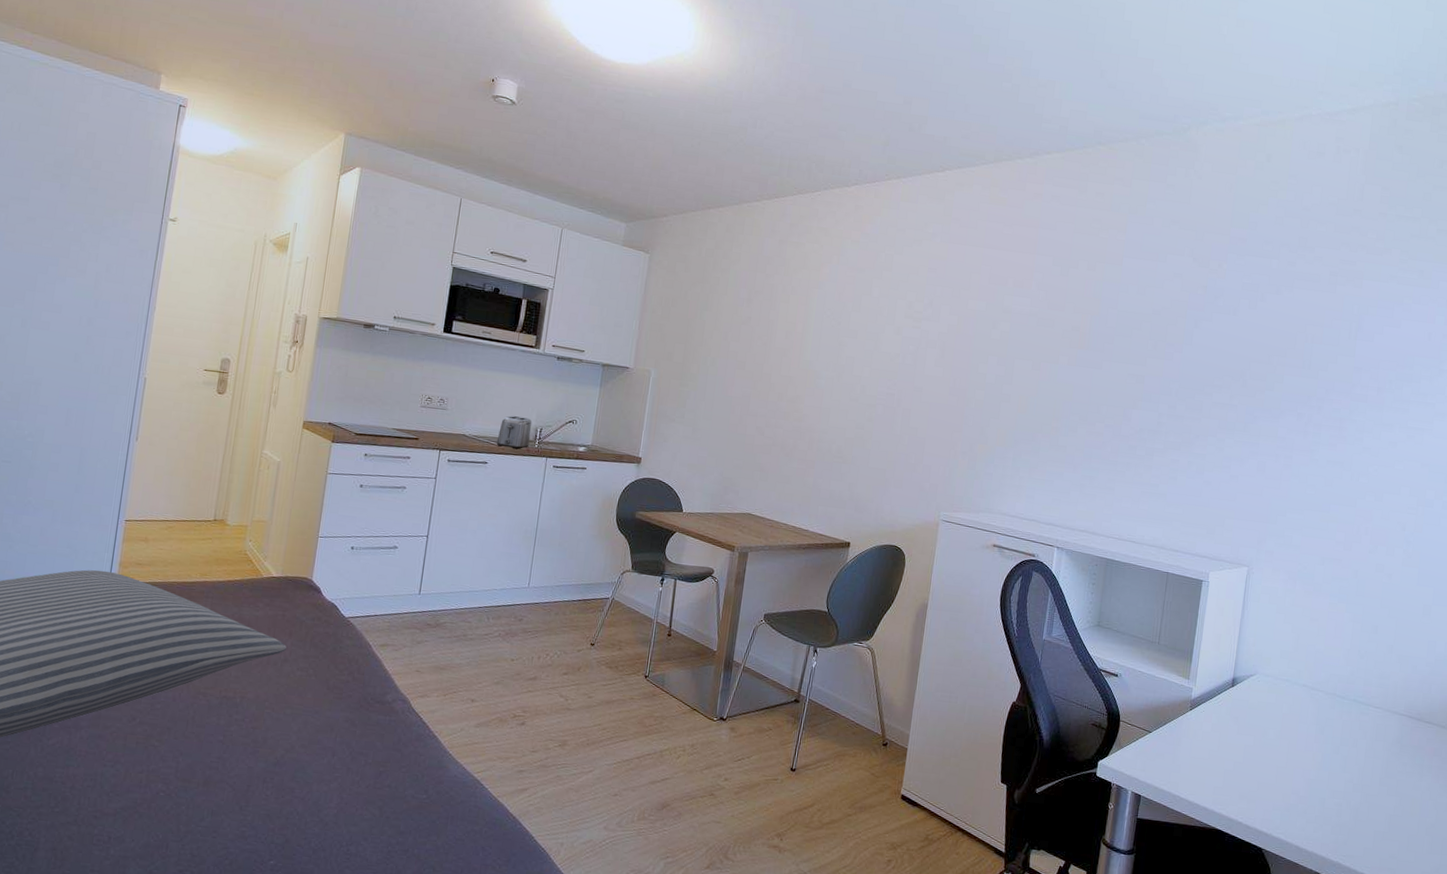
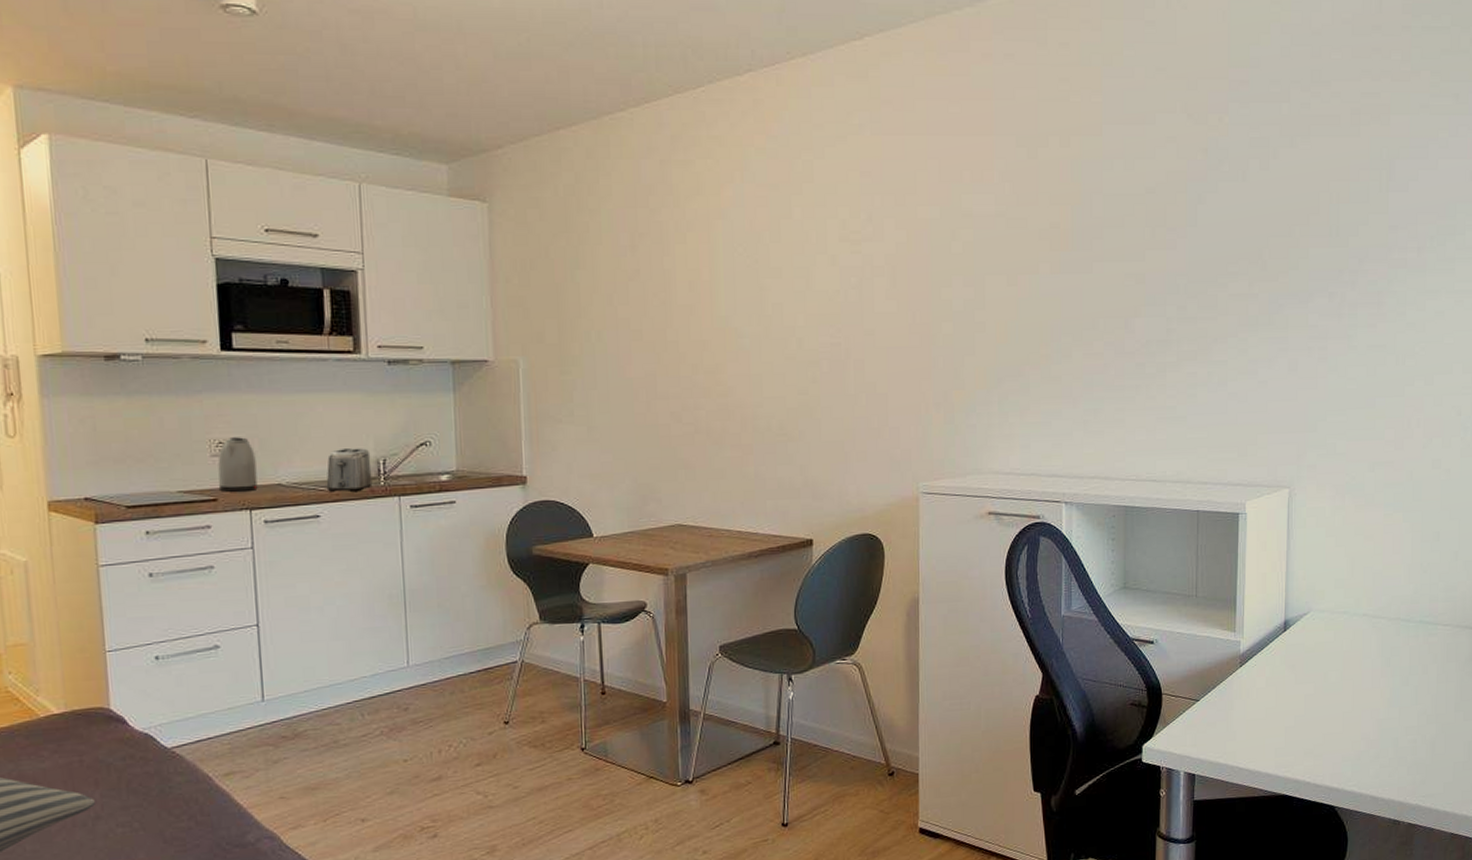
kettle: none [421,395,452,437] -> present [218,437,258,492]

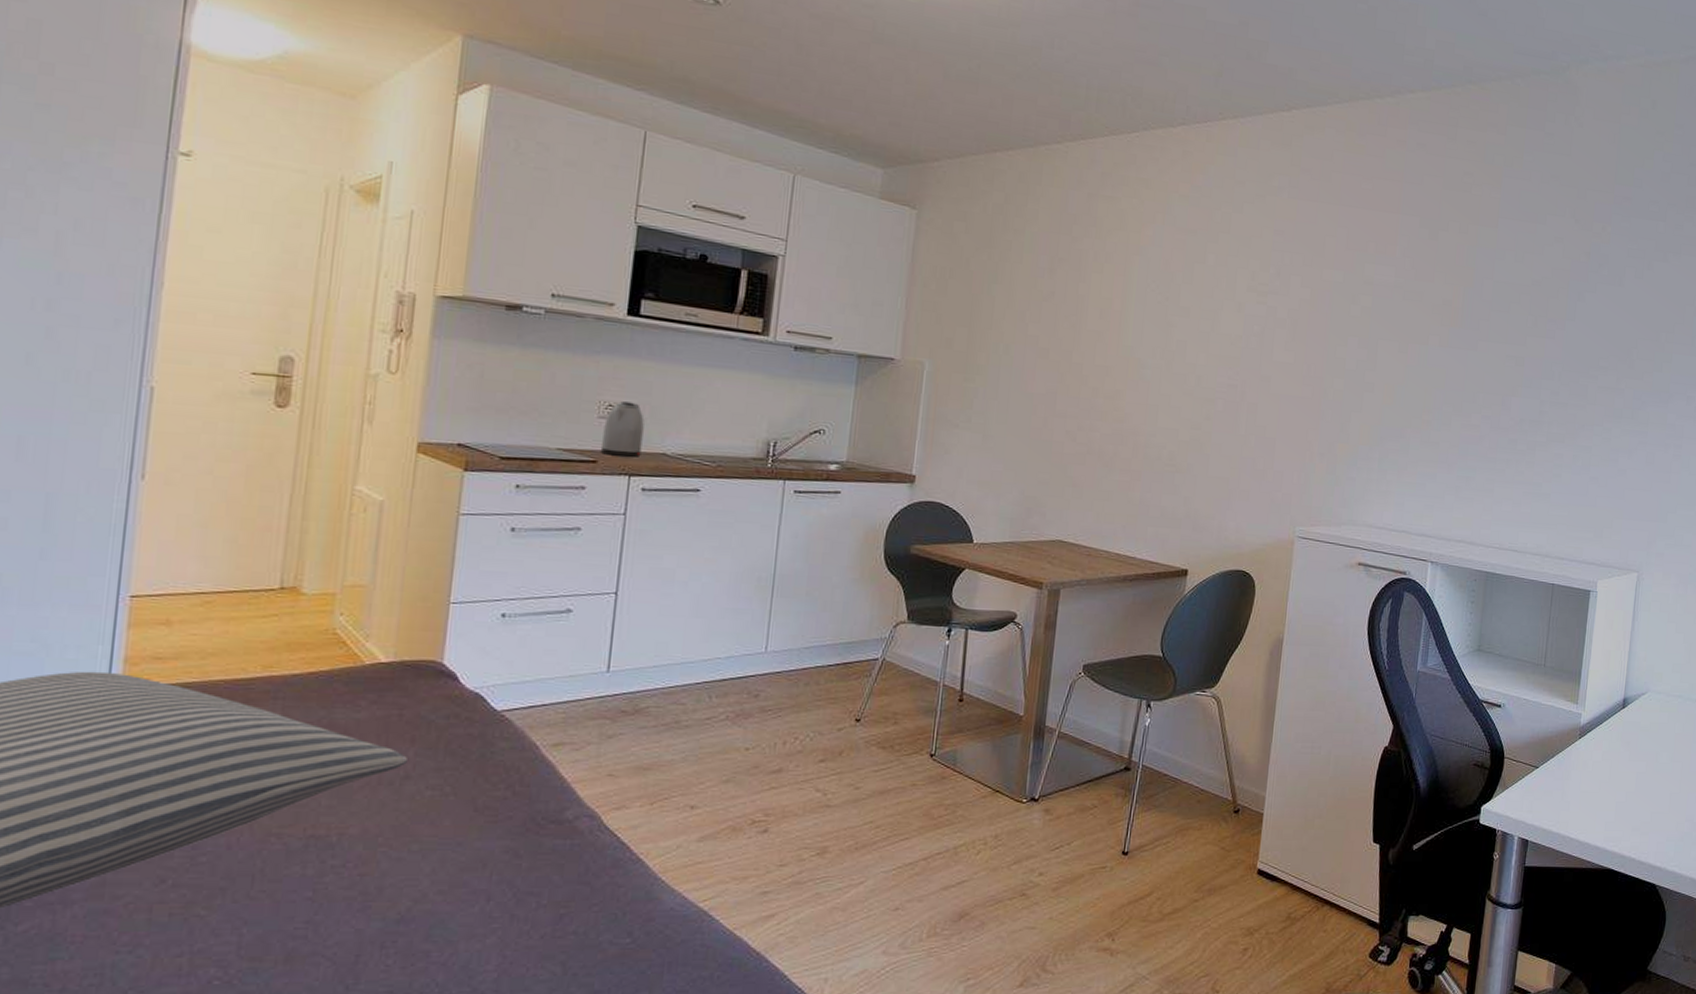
toaster: present [326,447,373,493] -> none [711,425,762,472]

